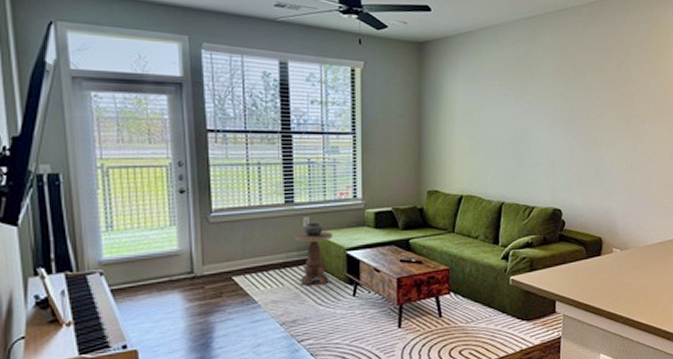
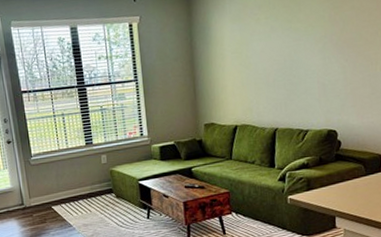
side table: present [294,222,332,286] -> none [95,158,127,212]

